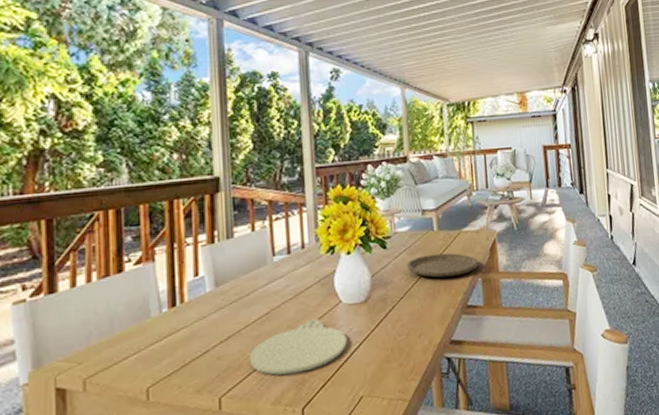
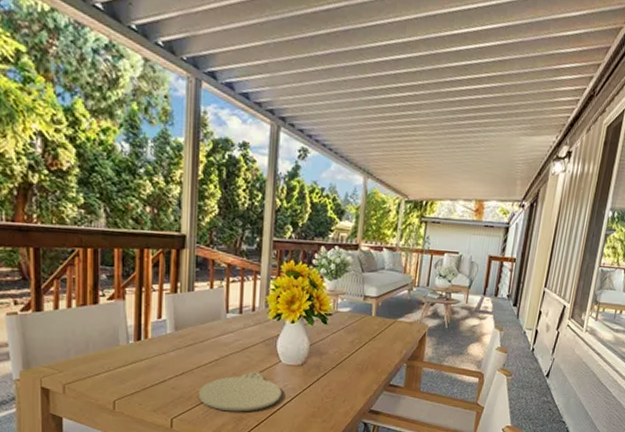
plate: present [406,252,479,278] -> none [341,335,407,358]

